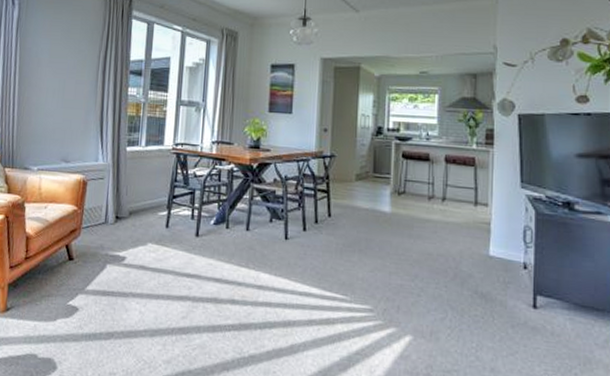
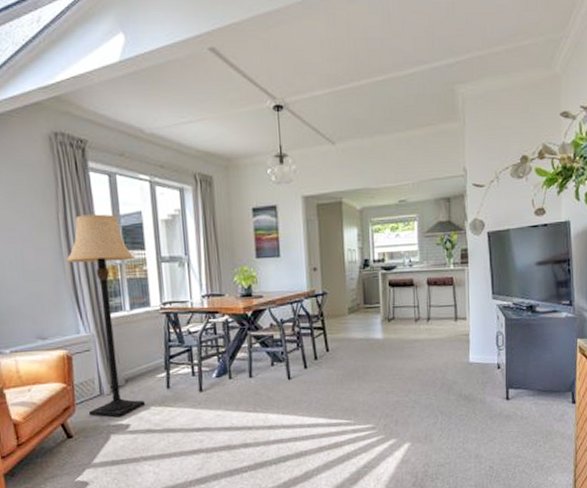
lamp: none [91,55,157,248] -> present [65,214,145,417]

